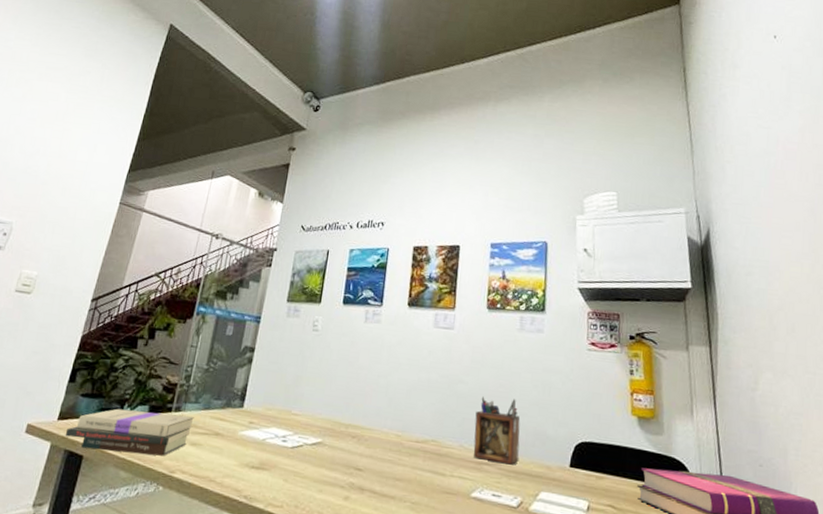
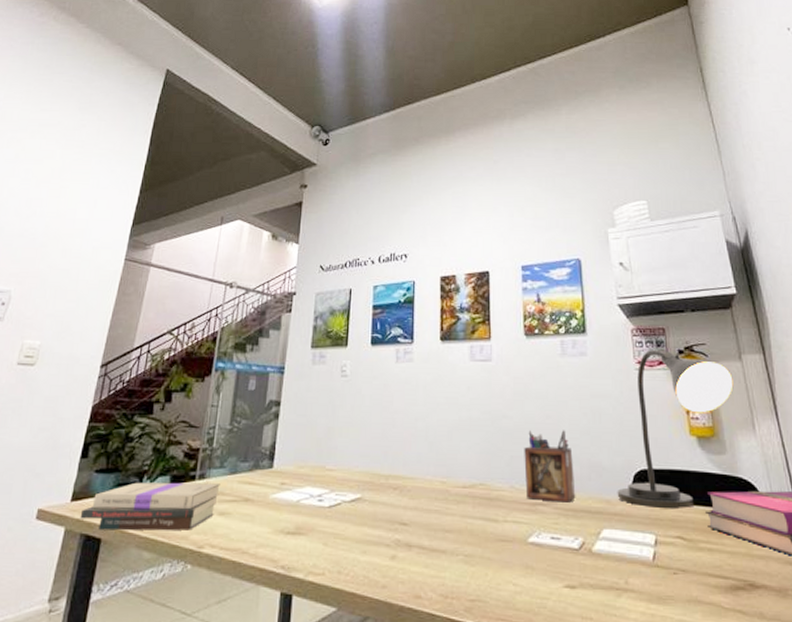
desk lamp: none [557,332,678,481] -> present [617,349,734,508]

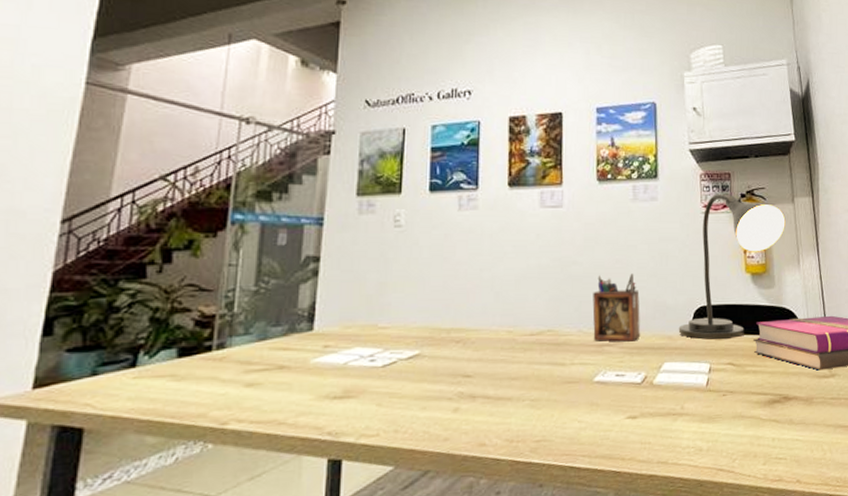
books: present [80,482,220,531] -> none [48,352,246,418]

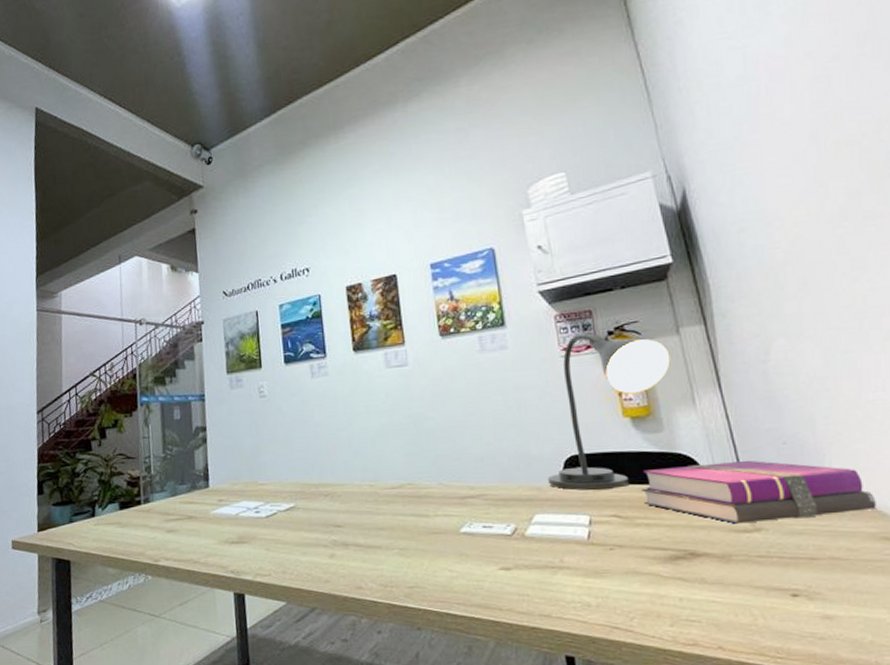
desk organizer: present [592,273,641,342] -> none [449,425,505,494]

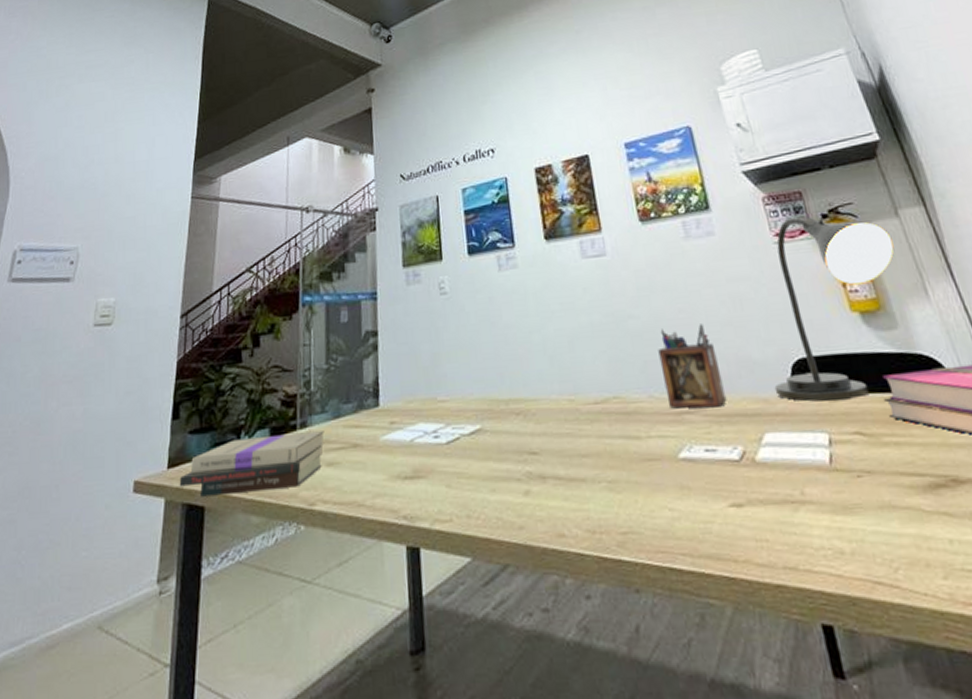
books: none [48,506,165,553] -> present [179,431,325,497]
desk organizer: none [449,425,505,494] -> present [658,324,727,409]

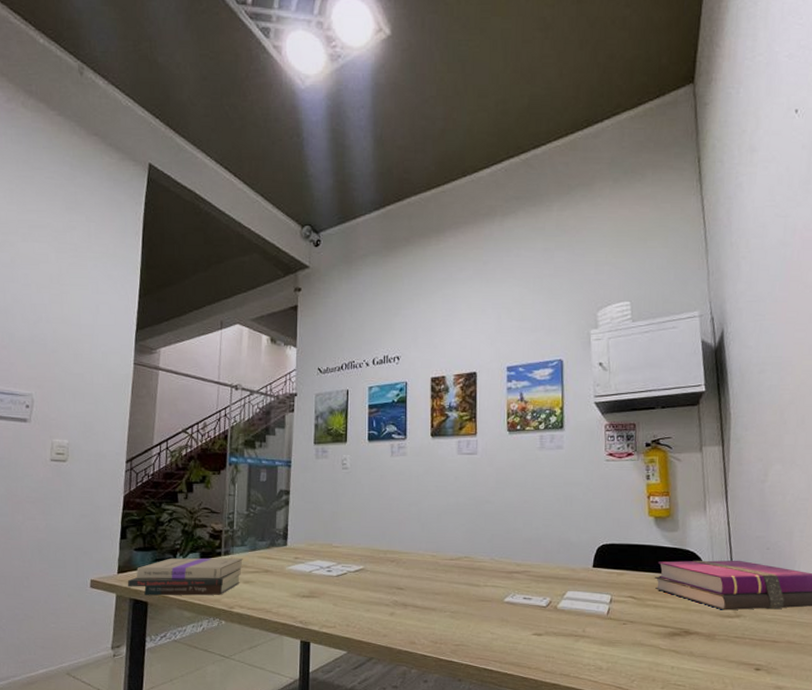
desk organizer: present [658,324,727,409] -> none [503,513,546,571]
desk lamp: present [774,215,895,402] -> none [581,442,692,575]

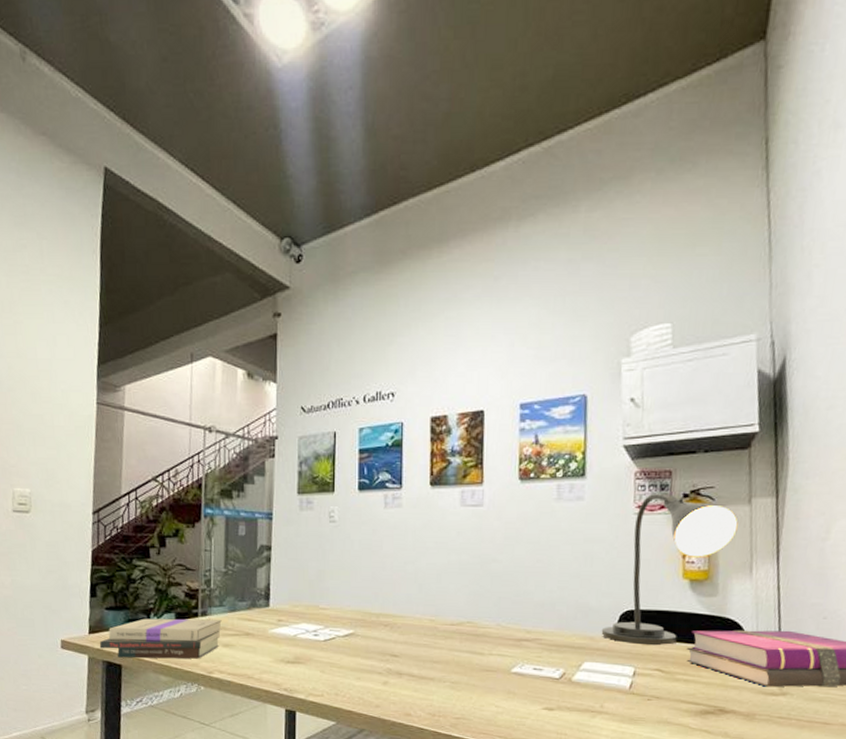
desk lamp: none [581,442,692,575] -> present [601,493,739,645]

